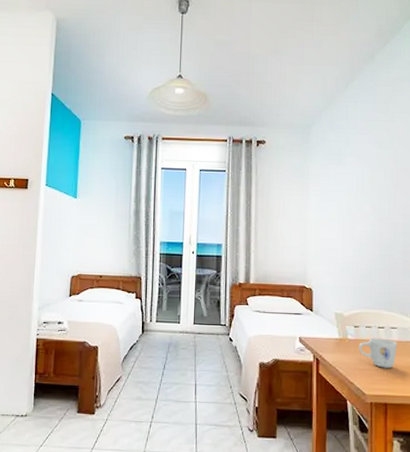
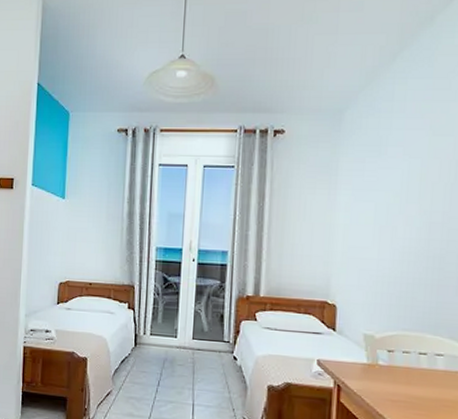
mug: present [358,338,397,368] -> none [392,365,443,402]

